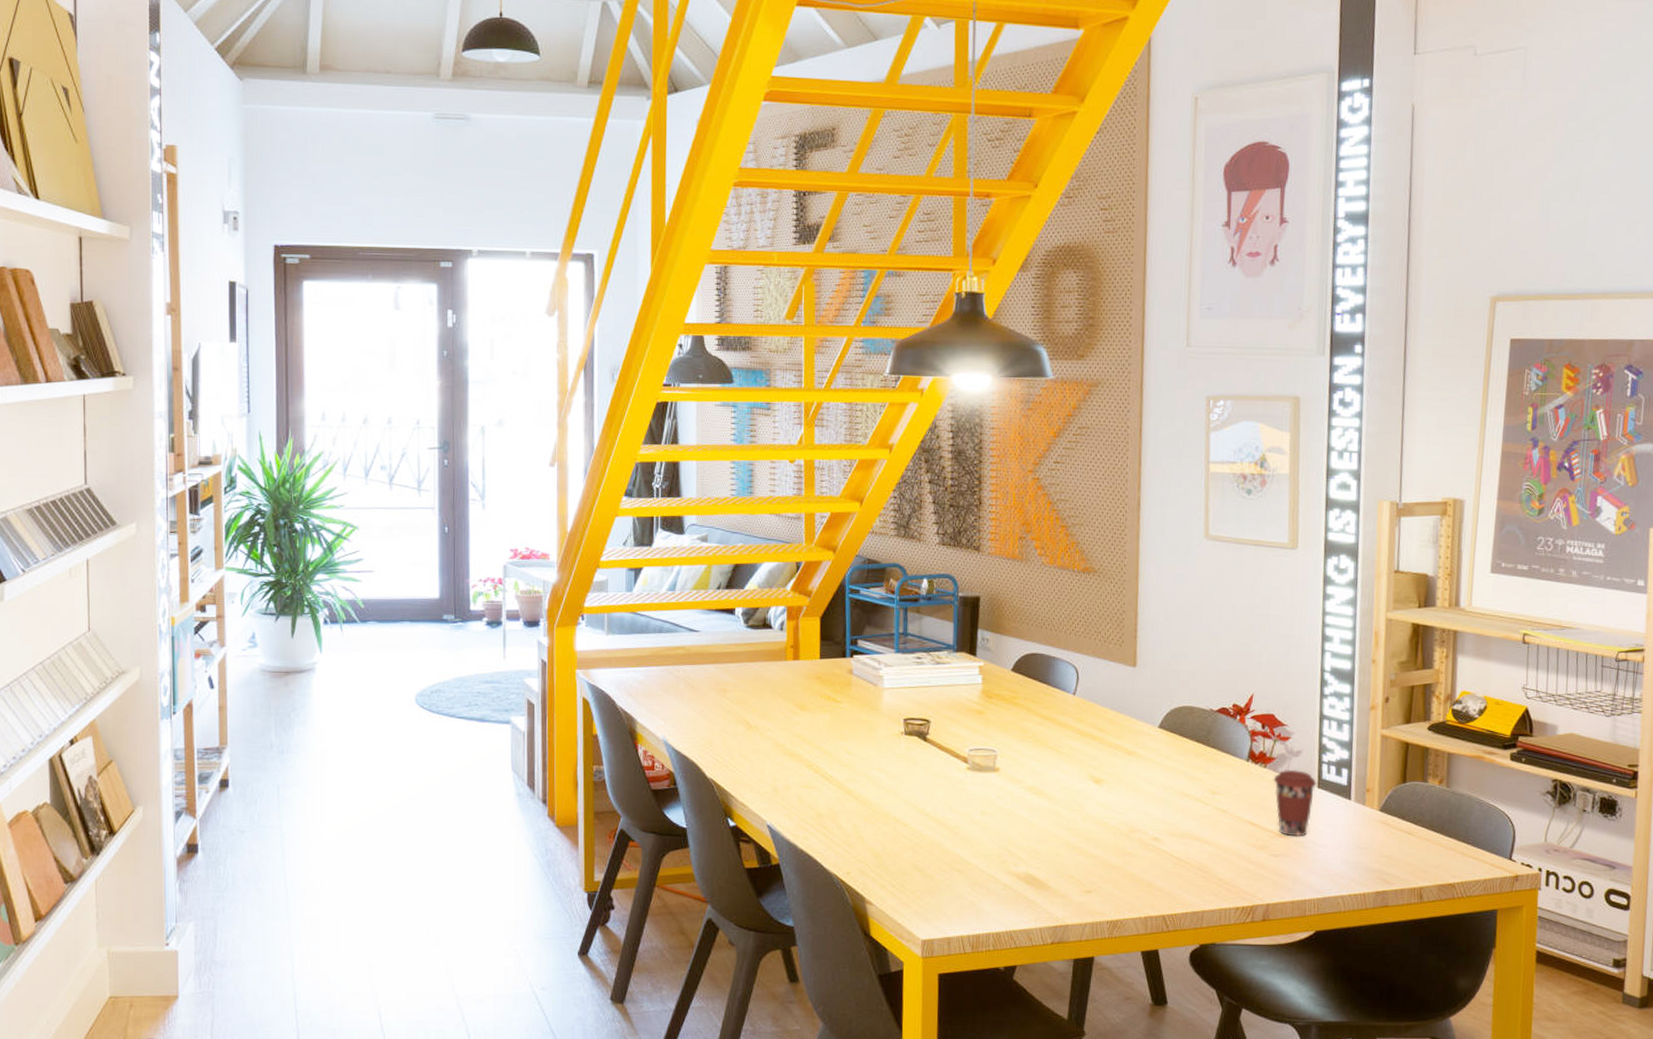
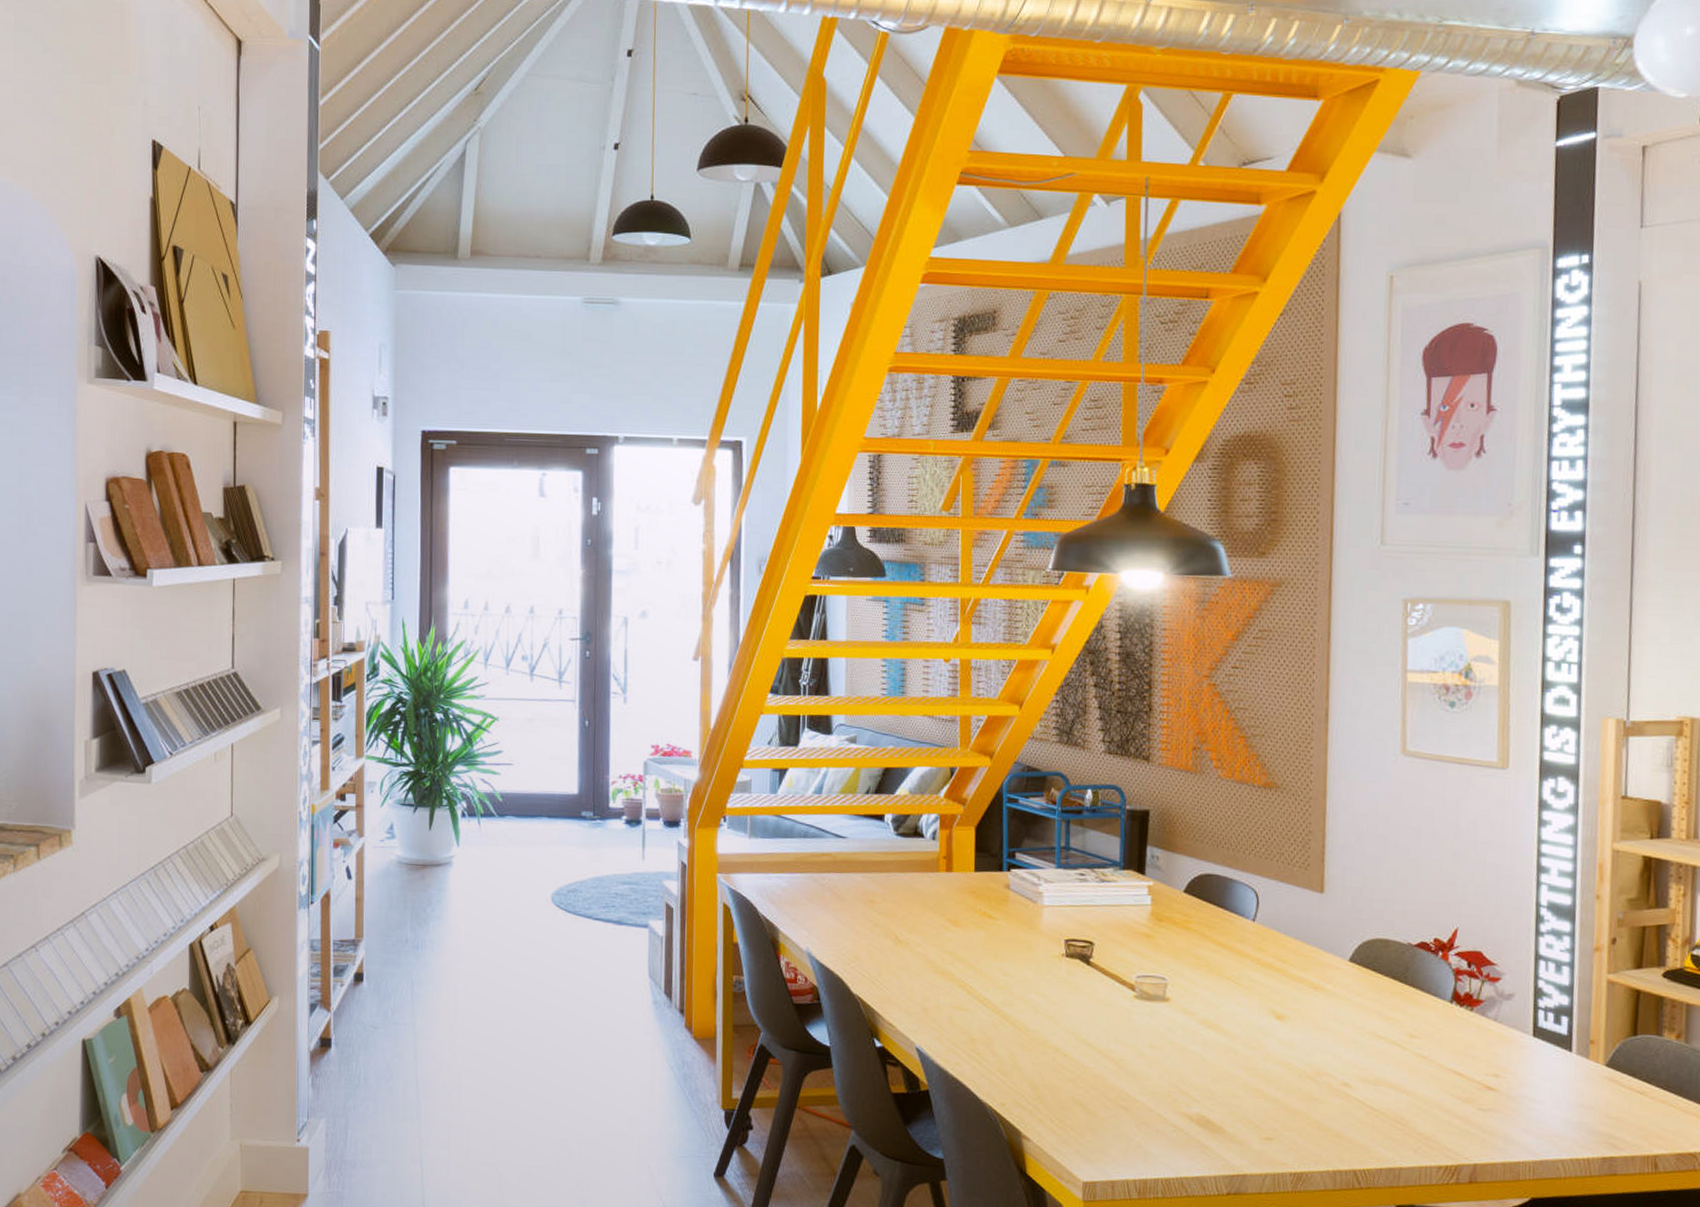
coffee cup: present [1273,769,1317,837] -> none [1481,1014,1532,1091]

